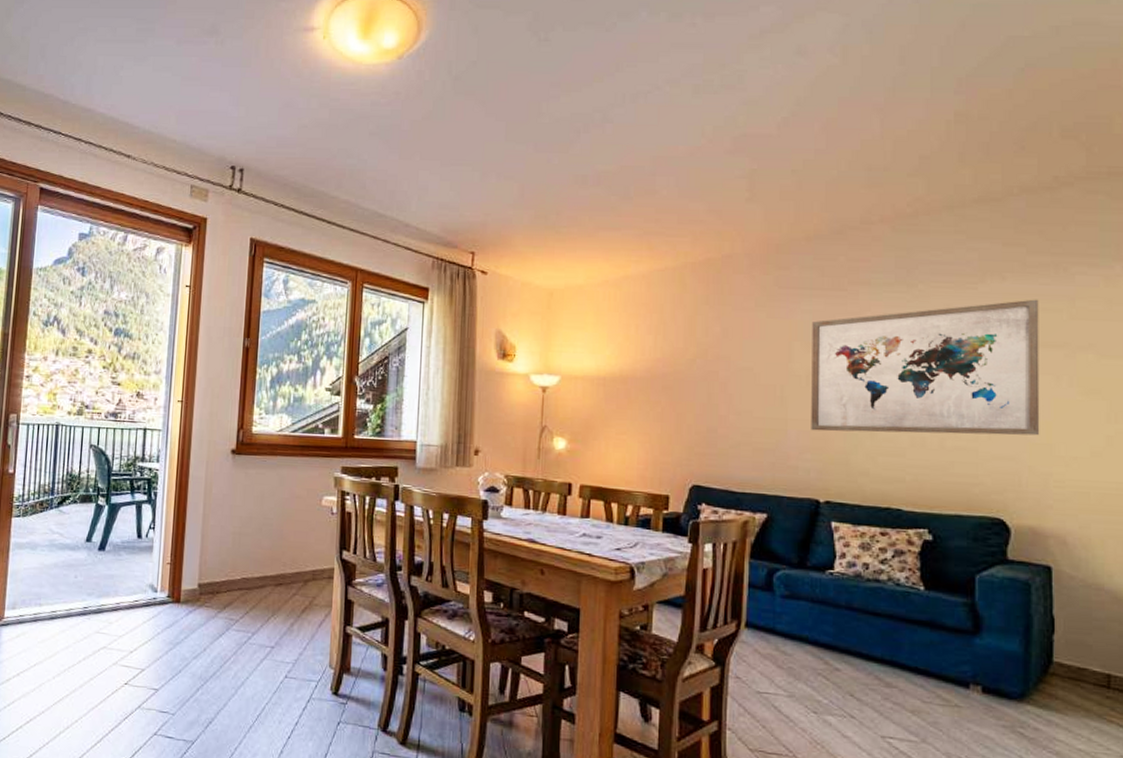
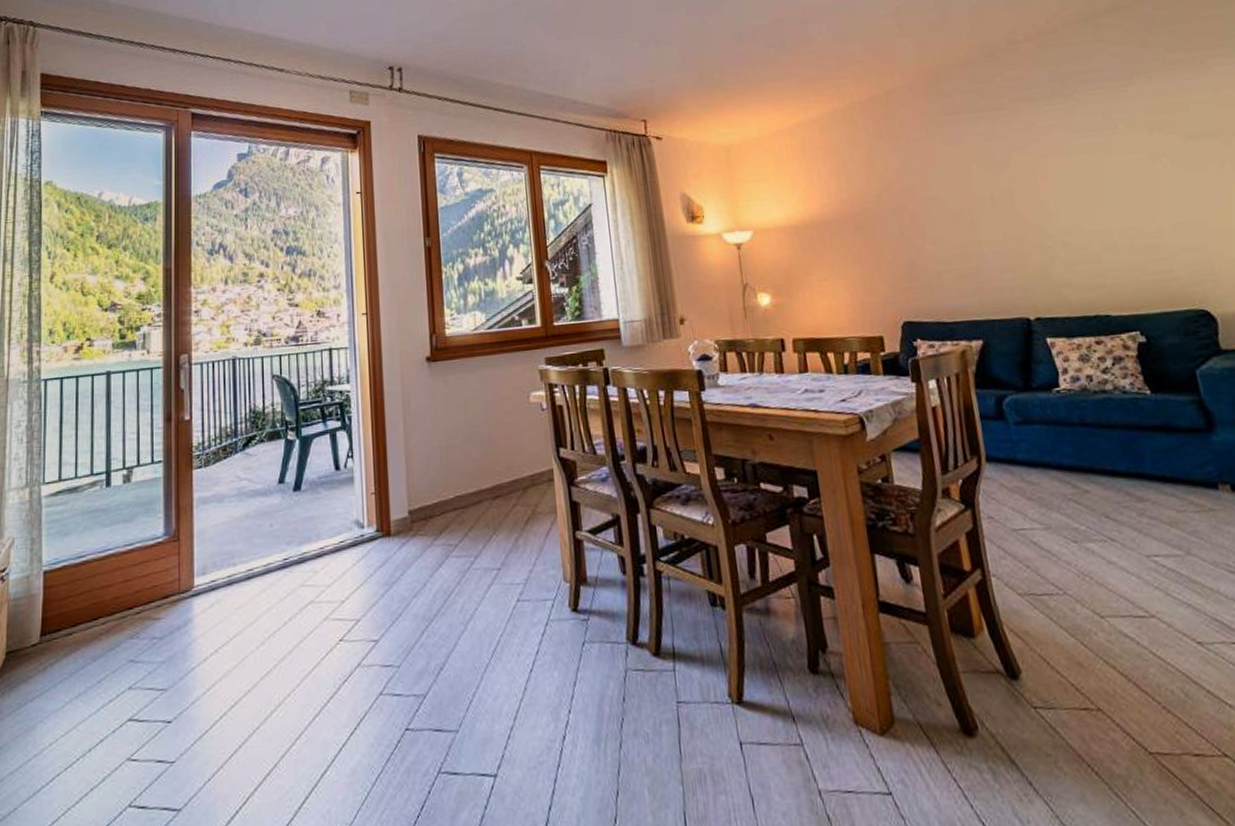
wall art: present [811,299,1040,436] -> none [984,93,1220,250]

